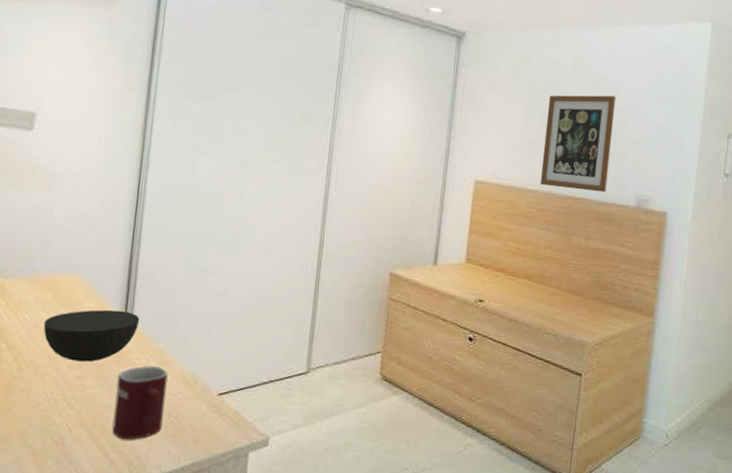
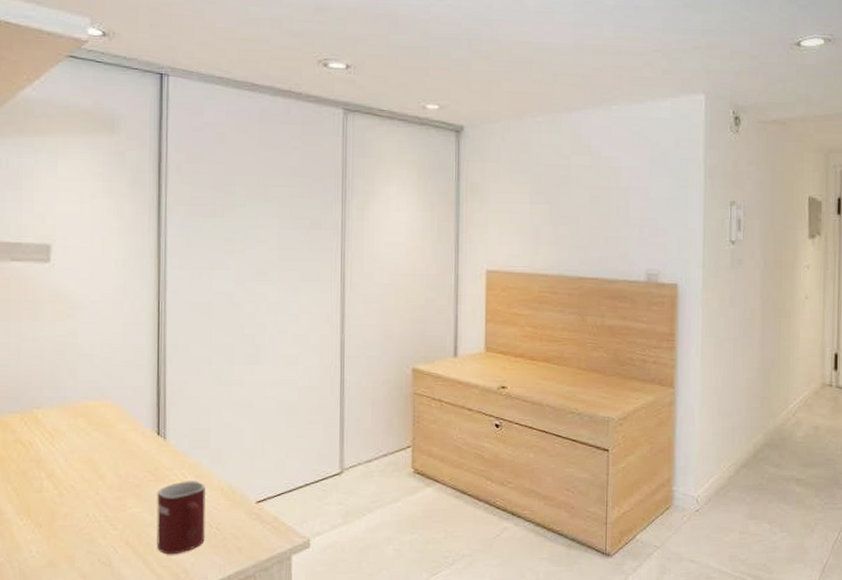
bowl: present [43,309,140,362] -> none [79,430,173,483]
wall art: present [540,95,617,193] -> none [550,174,618,270]

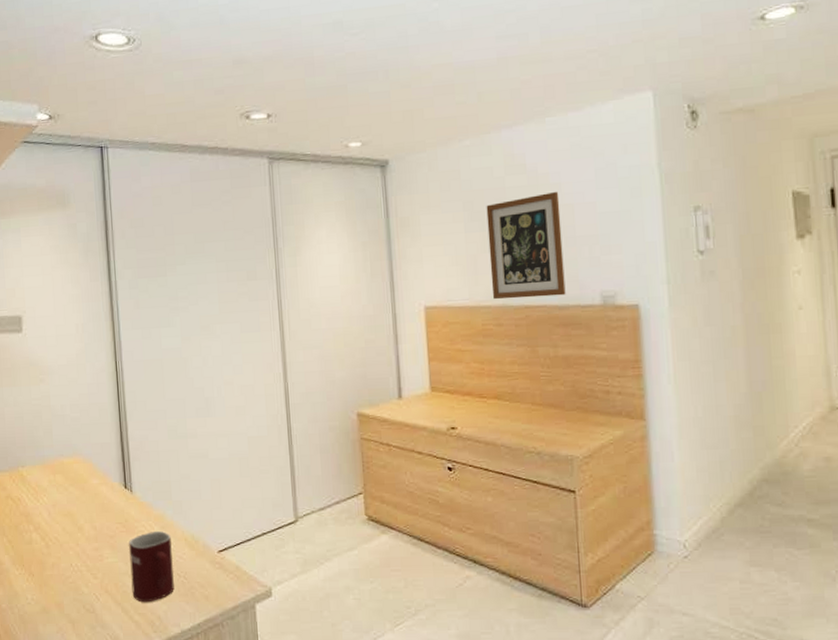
wall art: none [550,174,618,270] -> present [486,191,566,300]

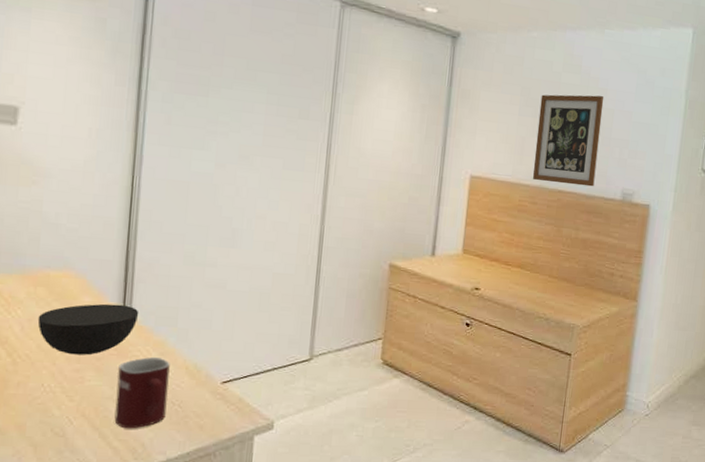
bowl: none [60,483,139,535] -> present [37,303,139,355]

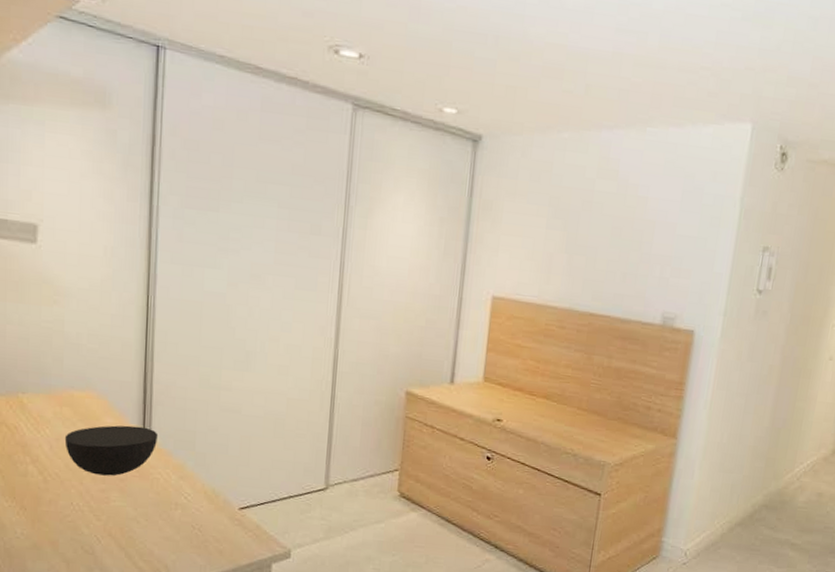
mug: present [114,357,170,429] -> none [139,480,189,551]
wall art: present [532,94,604,187] -> none [561,204,644,310]

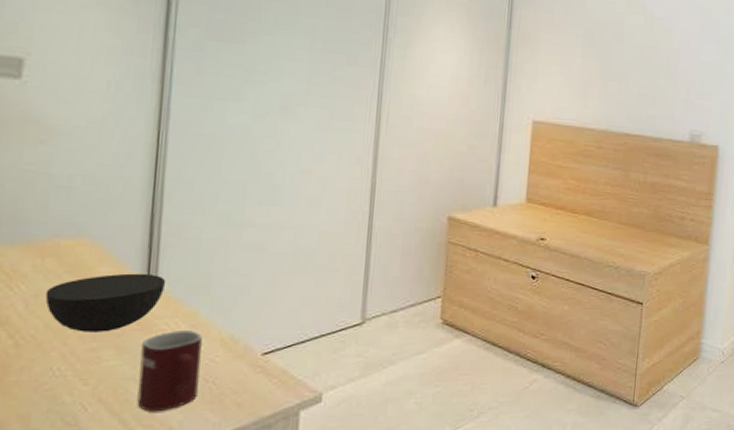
mug: none [139,480,189,551] -> present [137,331,203,412]

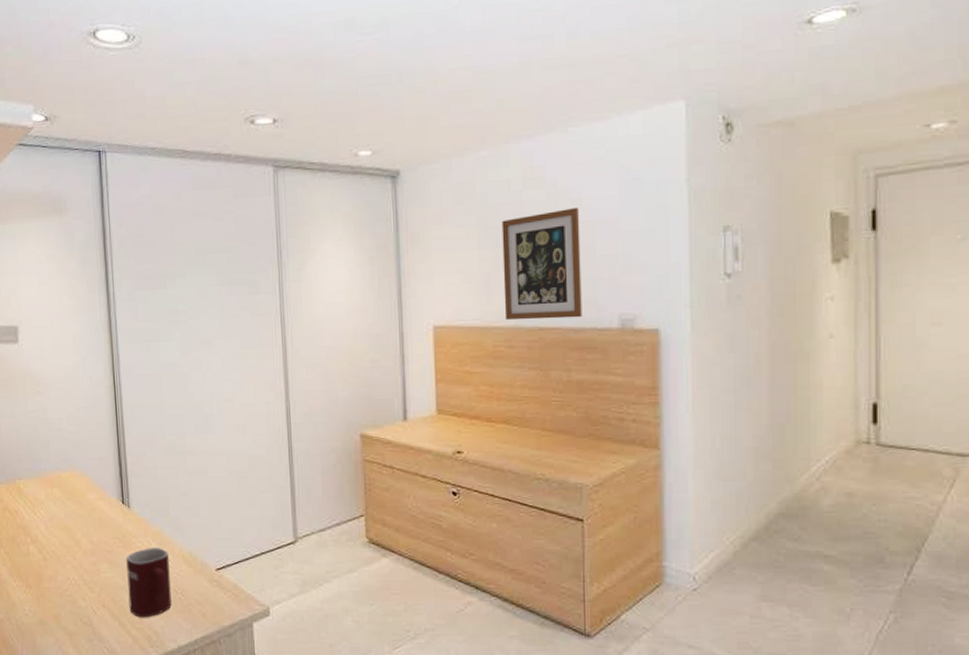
bowl: present [45,273,166,332] -> none [57,499,136,549]
wall art: none [598,35,669,129] -> present [501,207,582,321]

